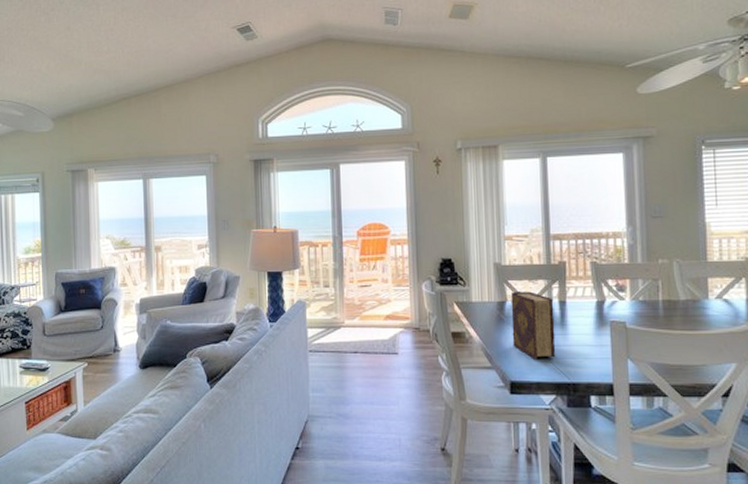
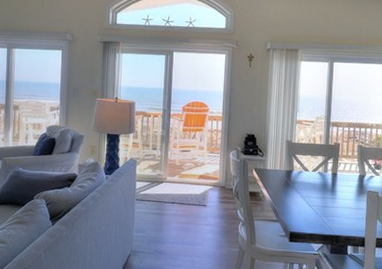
diary: present [510,291,556,360] -> none [294,164,328,216]

